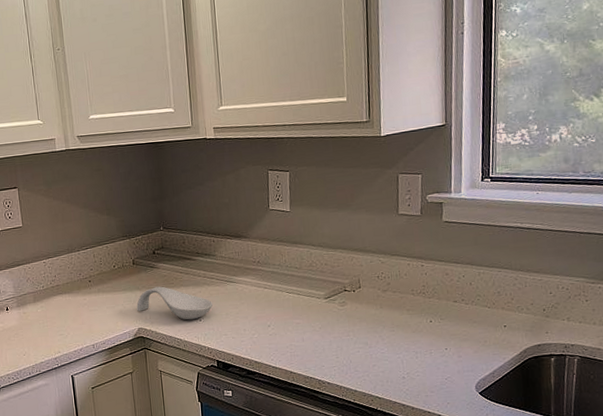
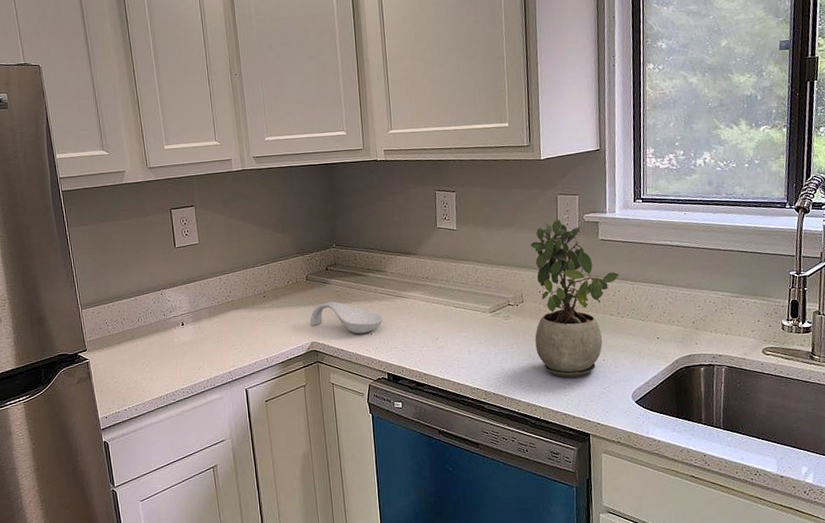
potted plant: none [368,199,464,367] -> present [530,219,619,378]

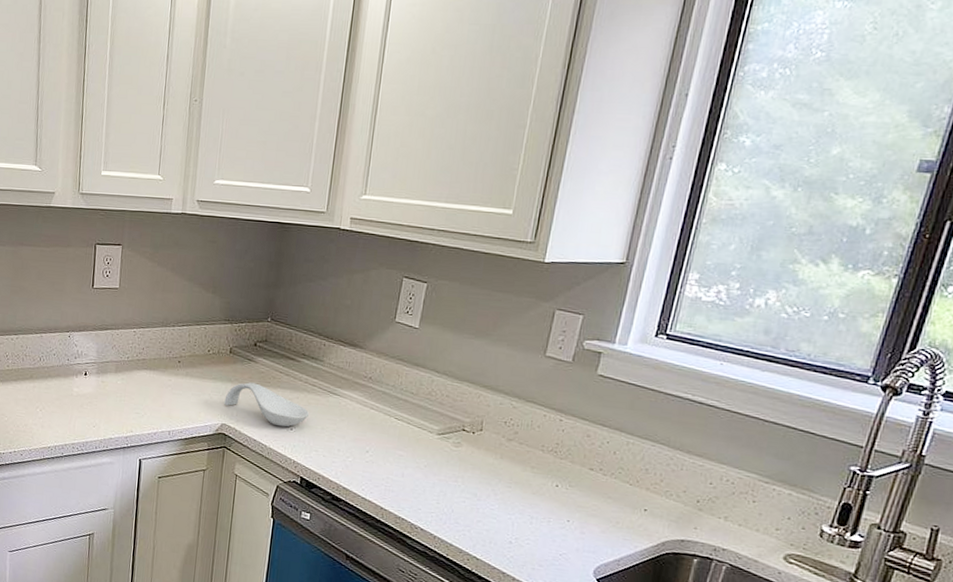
potted plant: present [530,219,619,378] -> none [485,339,613,534]

